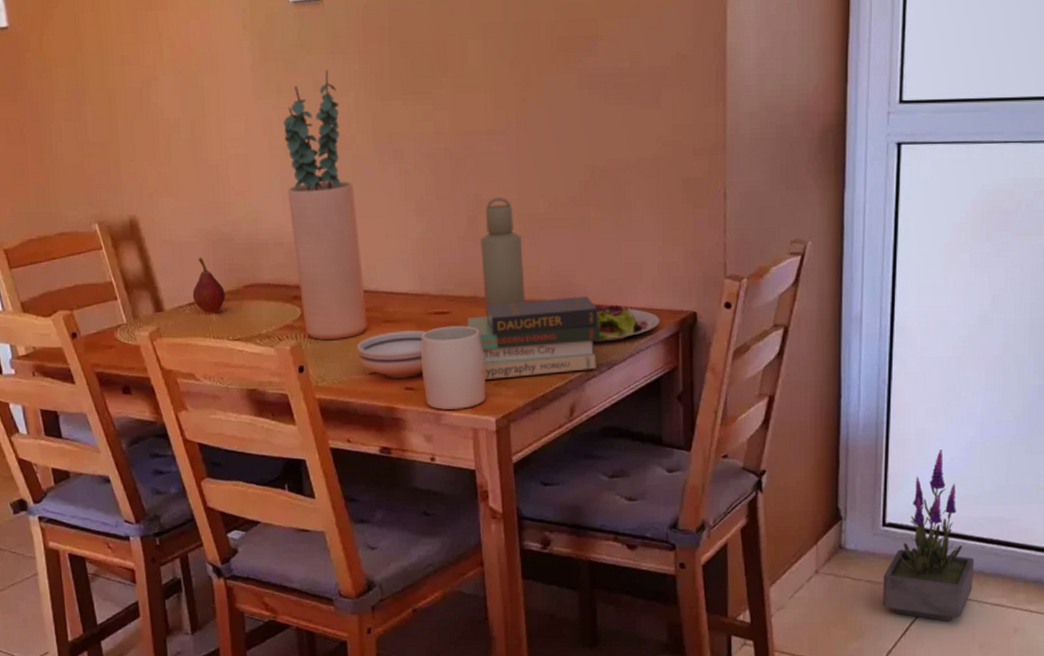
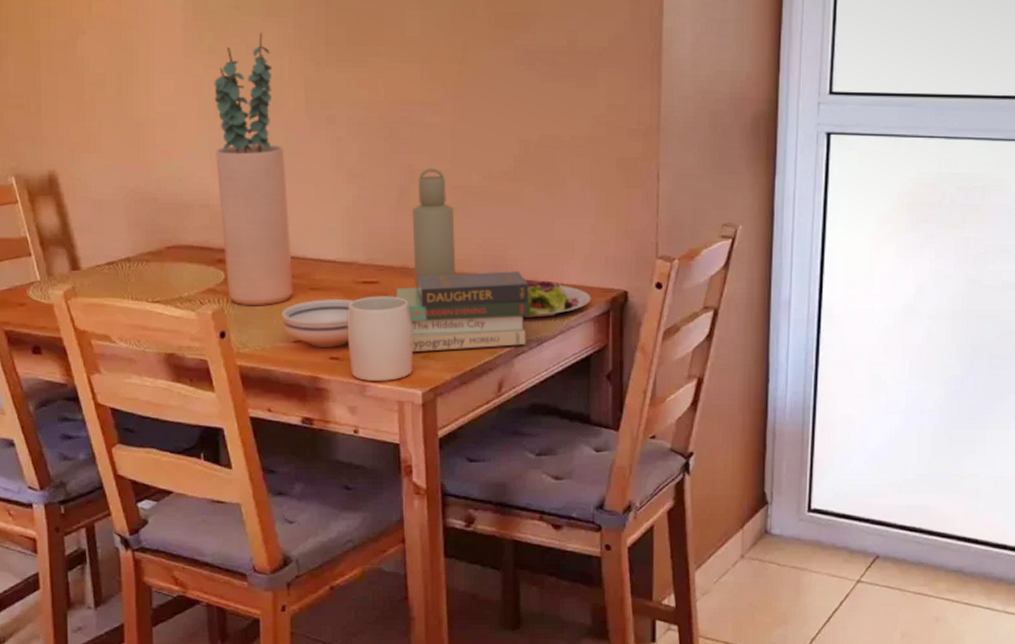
fruit: present [192,257,225,313] -> none [111,215,146,274]
potted plant: present [882,450,975,622] -> none [807,437,898,610]

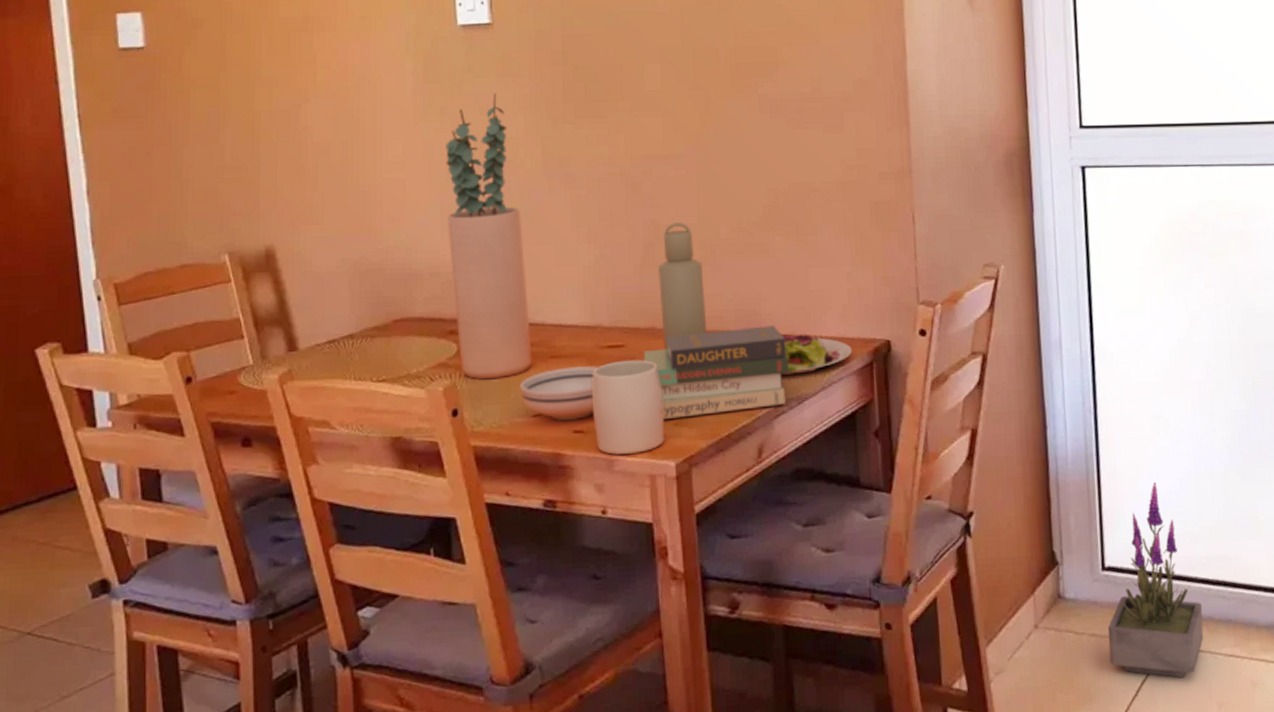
potted plant: none [807,437,898,610] -> present [1107,482,1204,679]

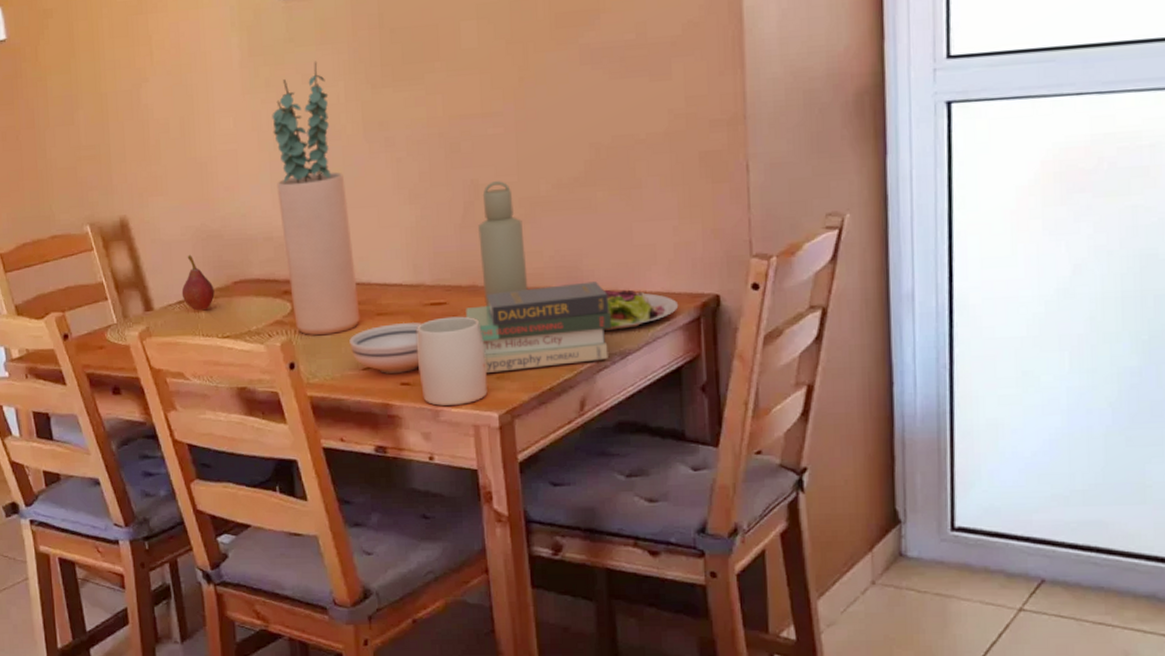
fruit: none [333,289,371,352] -> present [181,254,215,311]
potted plant: present [1107,482,1204,679] -> none [954,443,1069,643]

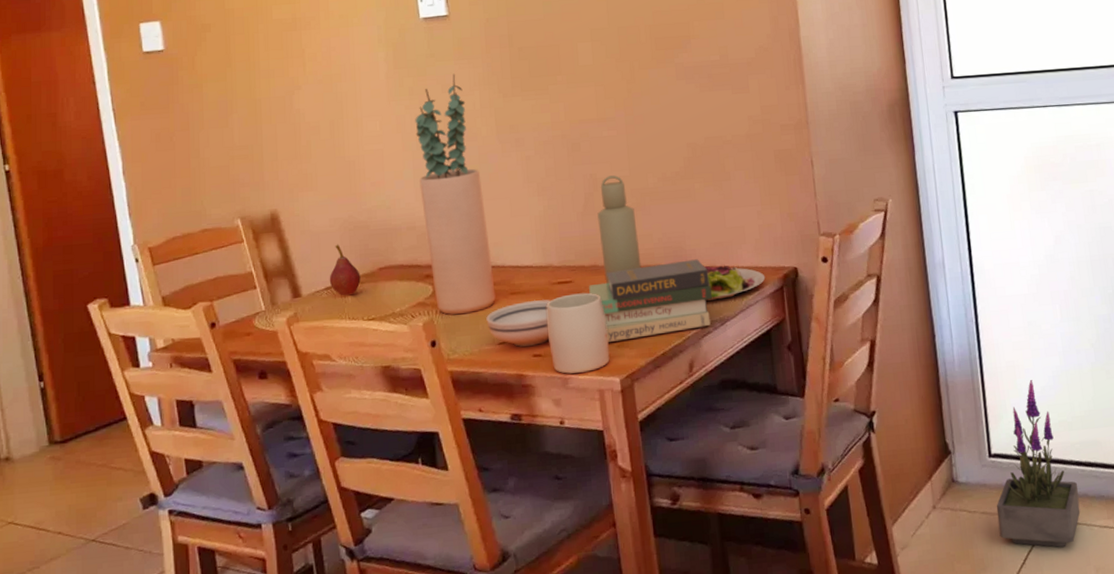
potted plant: none [954,443,1069,643] -> present [996,380,1081,548]

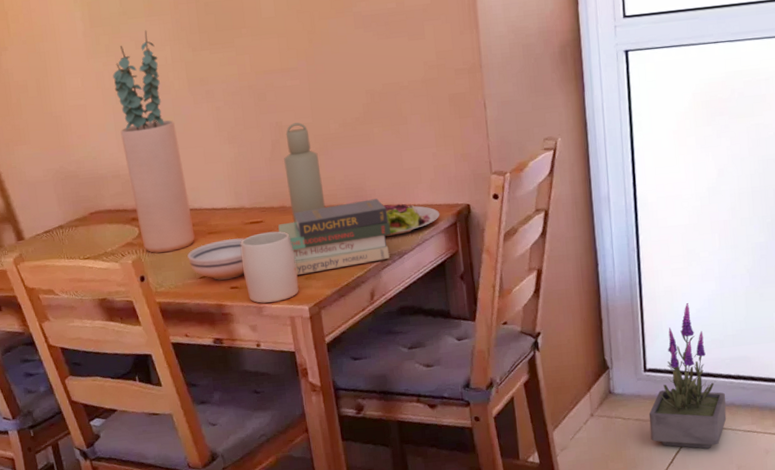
fruit: present [329,244,361,296] -> none [47,192,75,239]

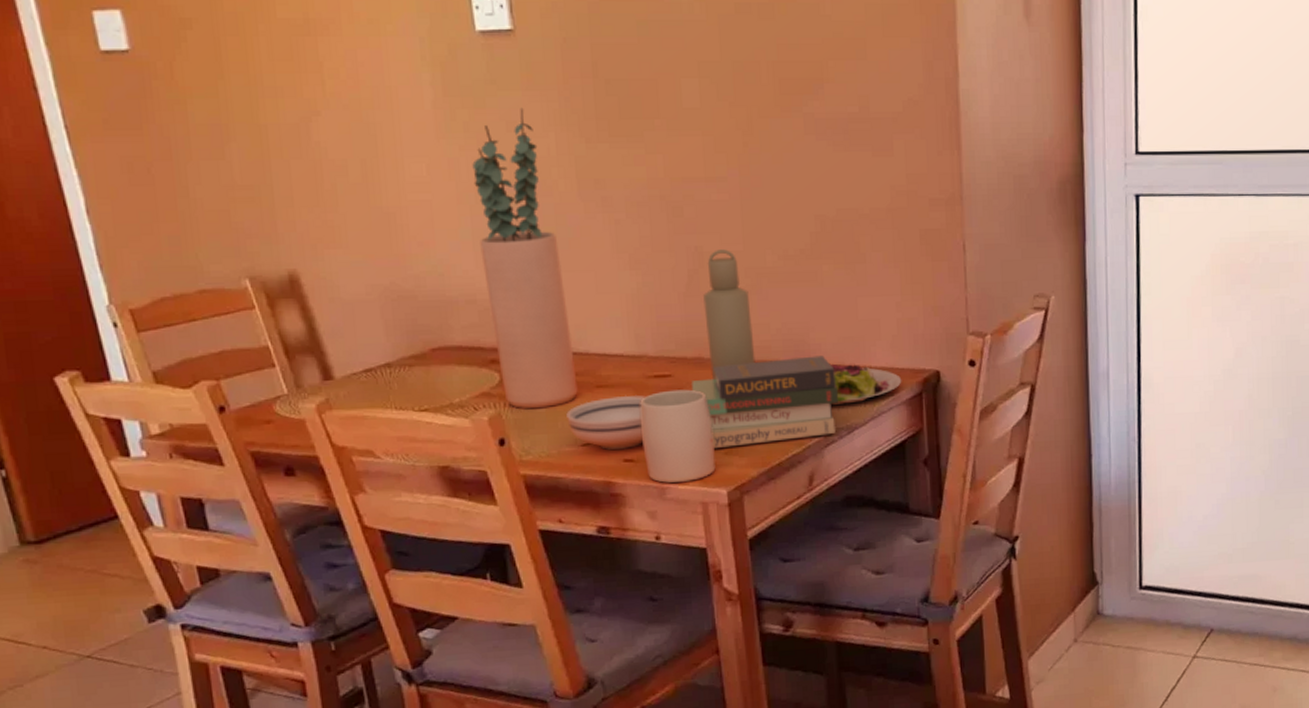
potted plant: present [649,303,727,449] -> none [1142,508,1232,685]

